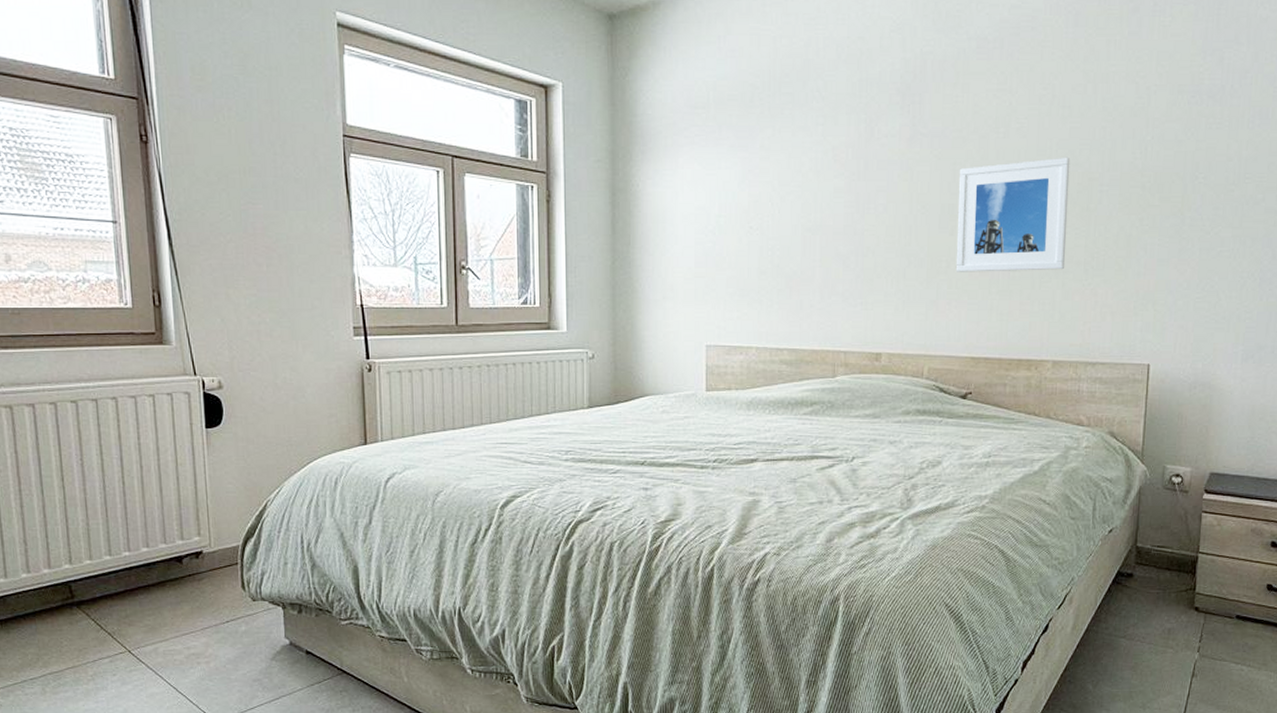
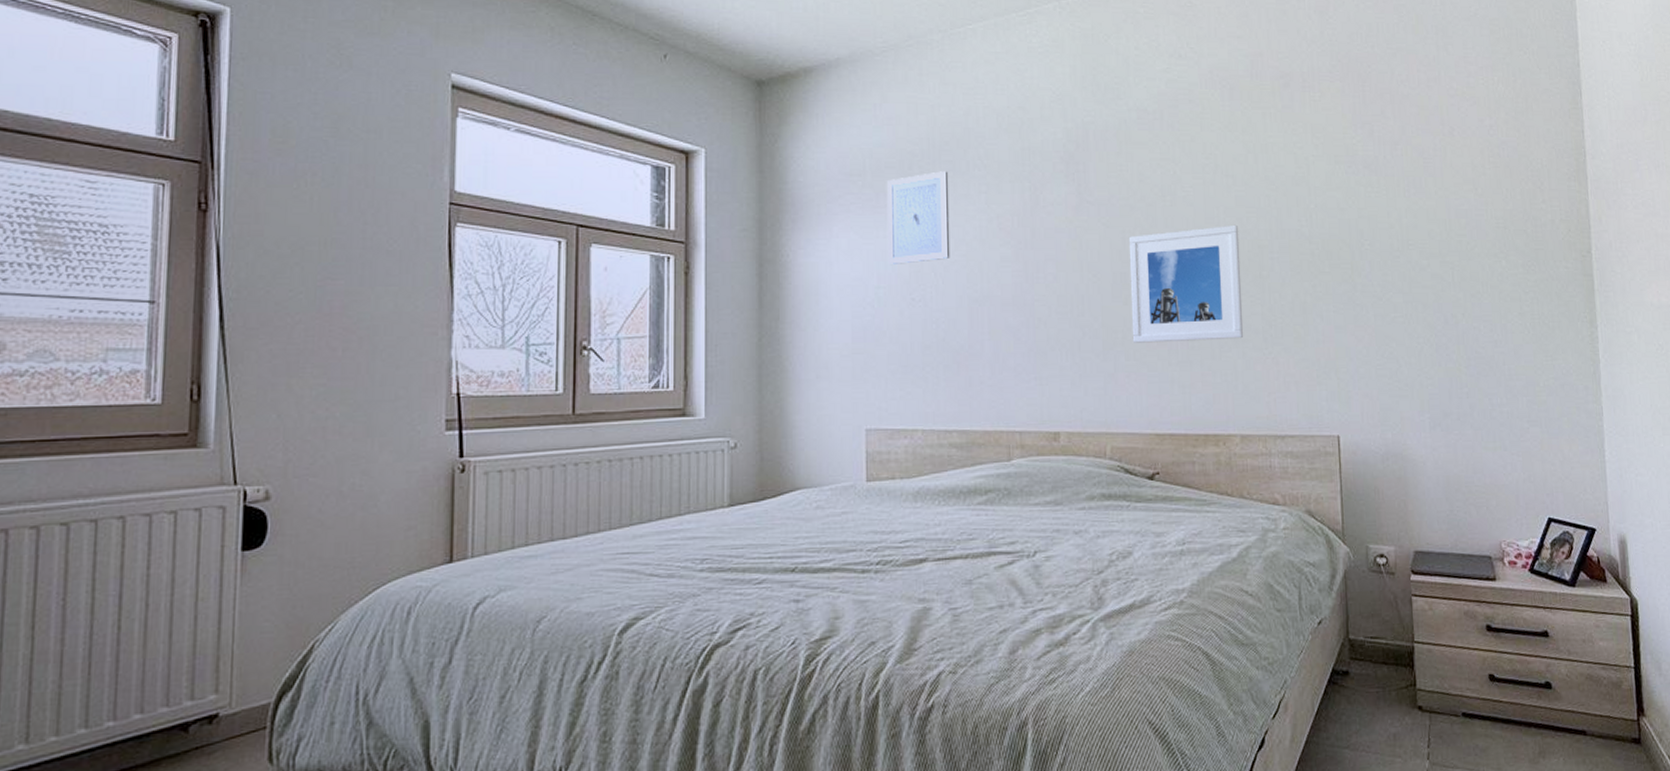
wall art: none [728,103,788,194] -> present [886,171,950,264]

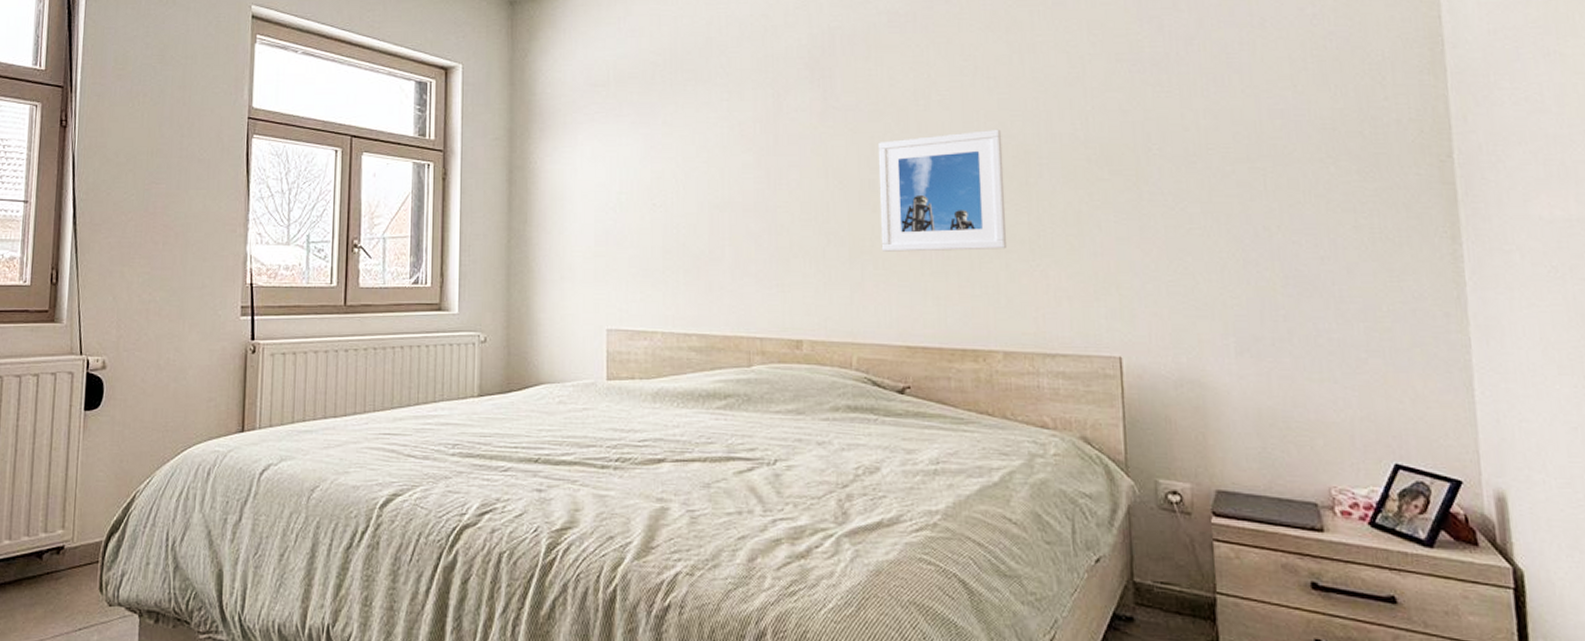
wall art: present [886,171,950,264] -> none [629,80,691,171]

